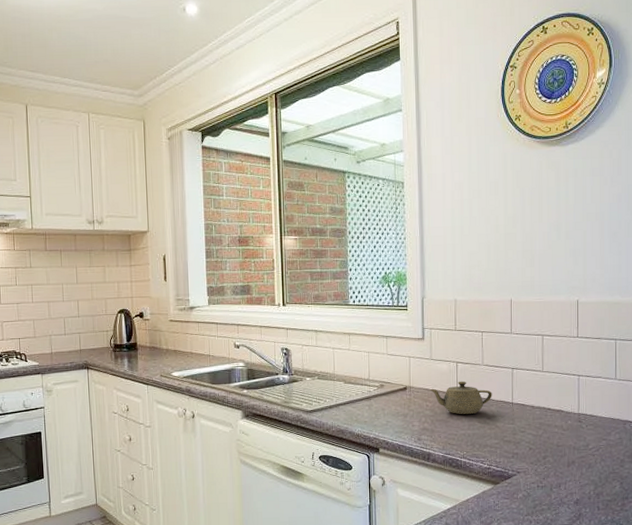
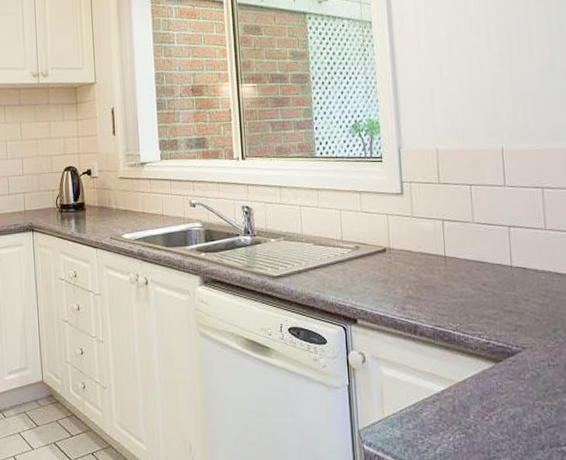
teapot: present [430,381,492,414] -> none [412,241,487,280]

